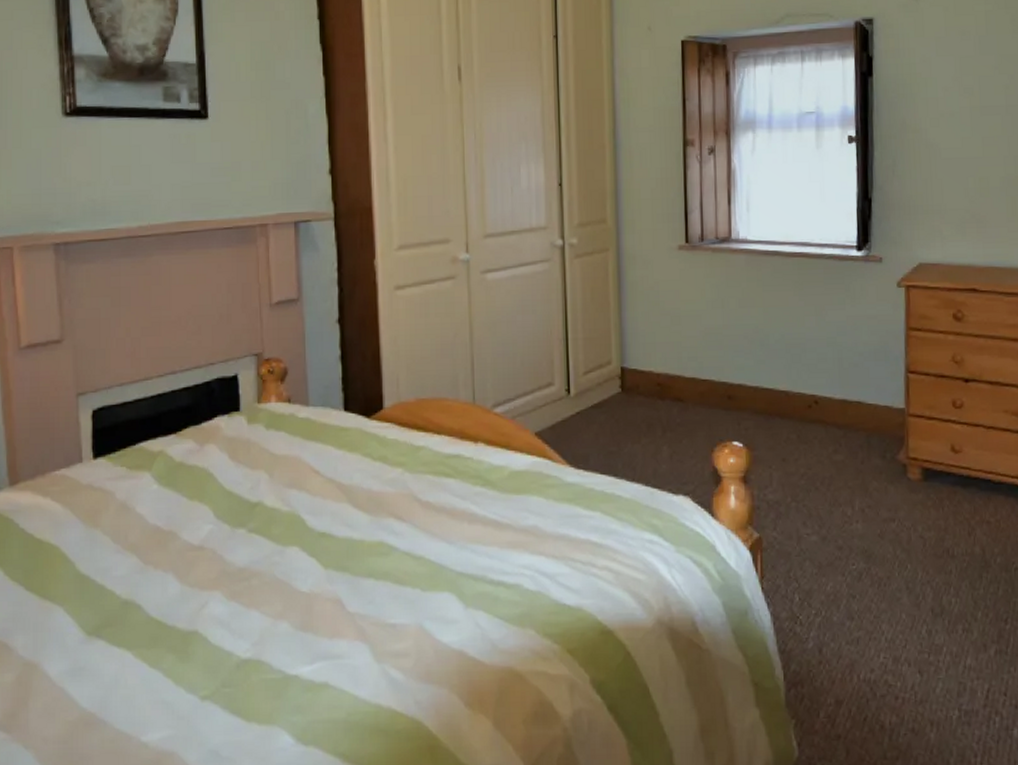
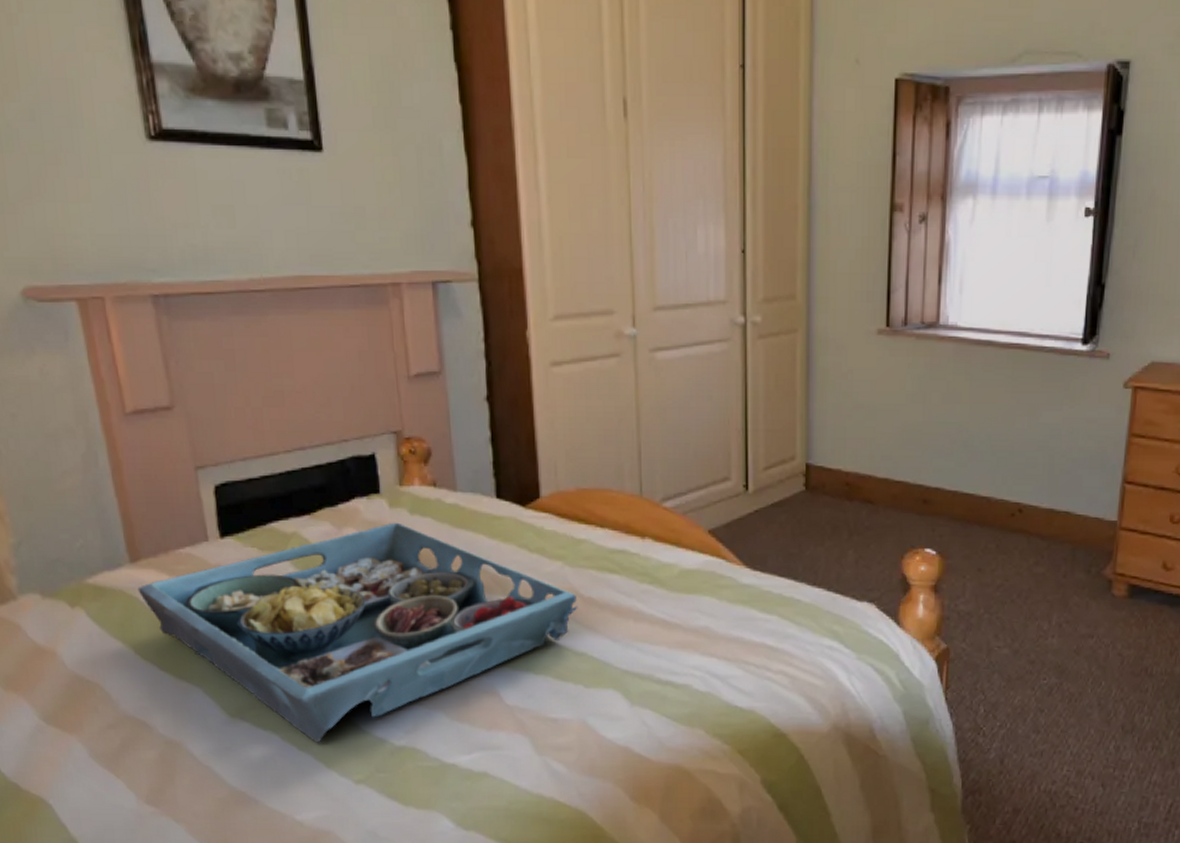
serving tray: none [13,437,417,659] -> present [137,522,578,743]

